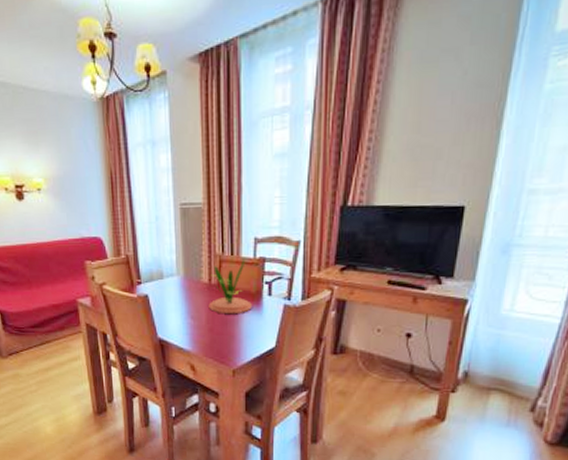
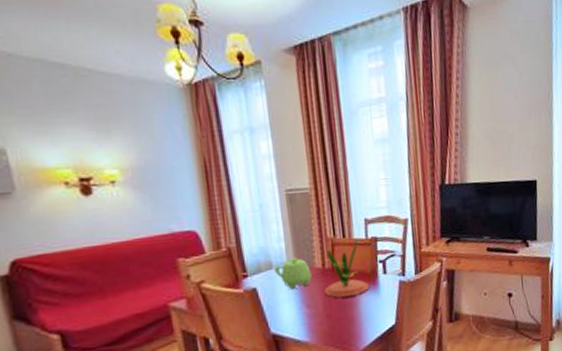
teapot: none [164,271,198,299] -> present [273,258,312,289]

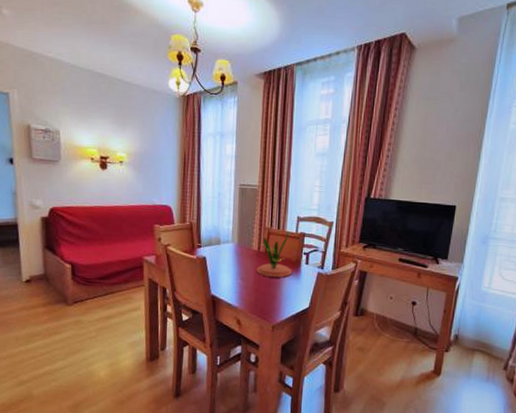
teapot: present [273,258,312,289] -> none [220,239,249,263]

